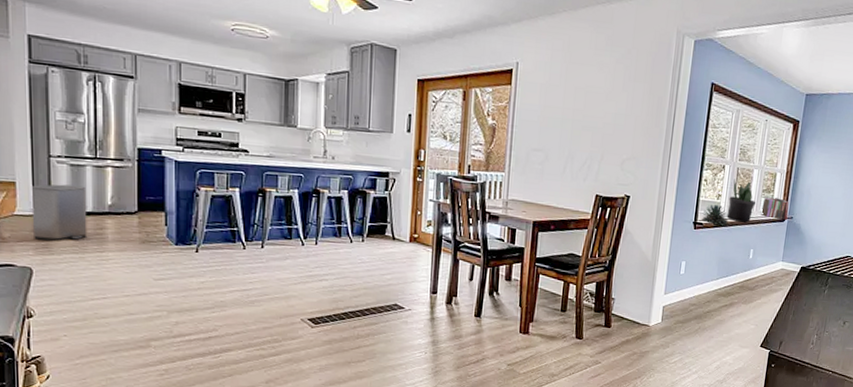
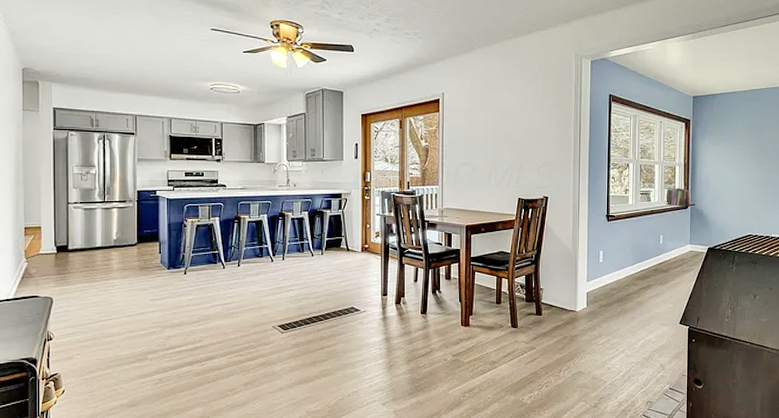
pedal bin: present [31,184,87,242] -> none [53,225,97,273]
succulent plant: present [700,204,729,226] -> none [612,197,637,216]
planter: present [726,179,756,223] -> none [635,174,660,212]

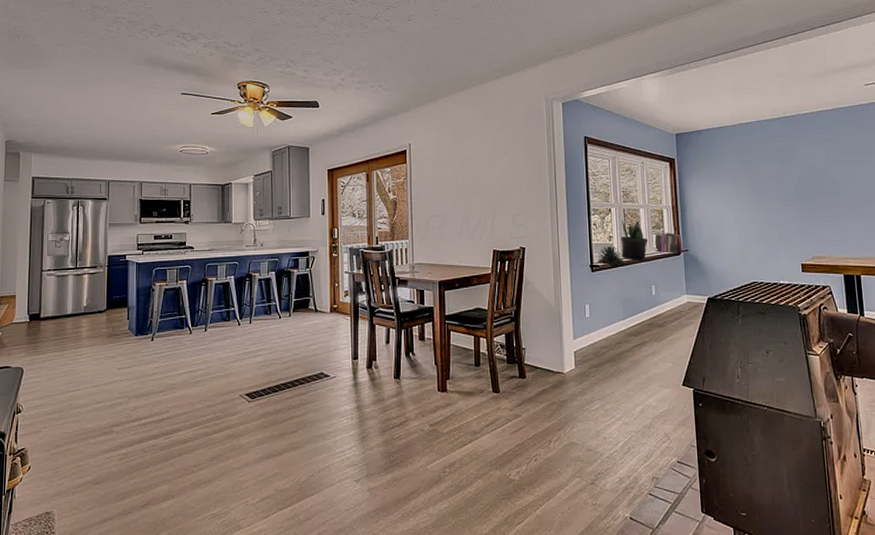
succulent plant: none [612,197,637,216] -> present [596,245,624,266]
planter: none [635,174,660,212] -> present [620,220,649,260]

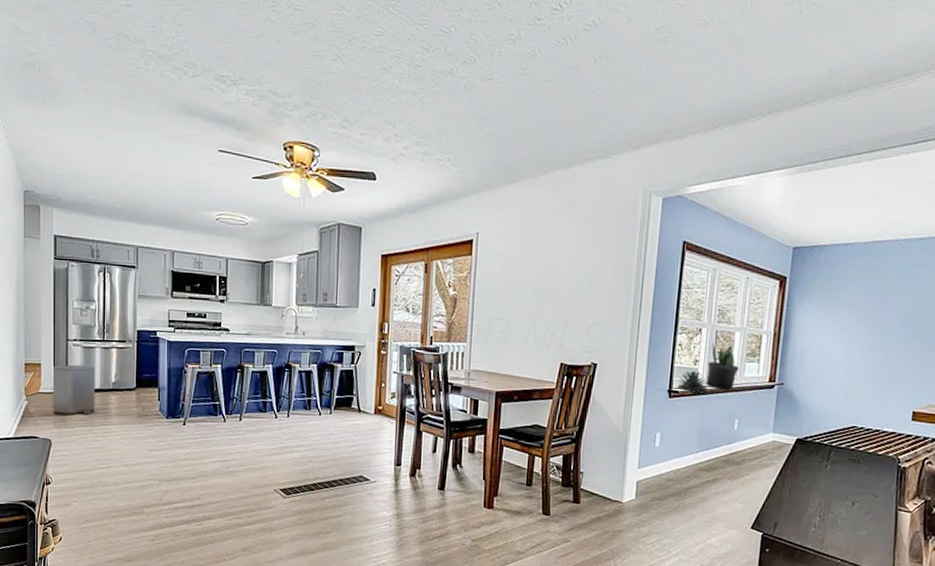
pedal bin: none [26,293,68,343] -> present [52,364,96,416]
books: present [654,233,683,253] -> none [745,361,779,387]

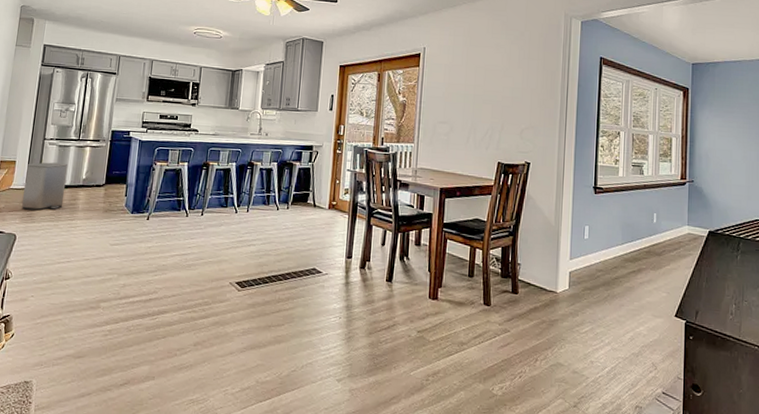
succulent plant: present [676,370,708,394] -> none [600,169,628,190]
planter: present [706,342,740,390] -> none [626,144,655,187]

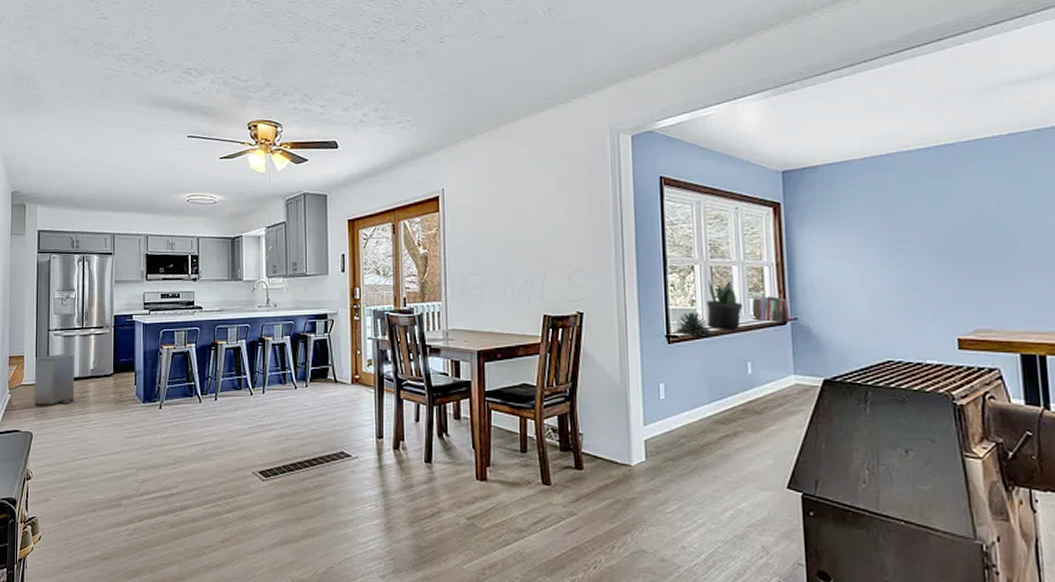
succulent plant: none [600,169,628,190] -> present [674,311,711,337]
planter: none [626,144,655,187] -> present [706,280,744,330]
books: none [660,161,689,184] -> present [752,296,791,322]

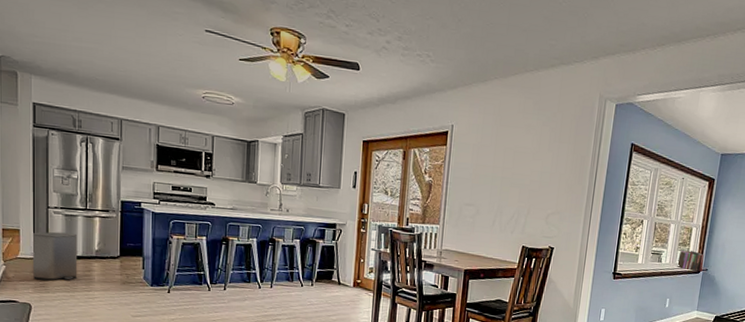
succulent plant: present [674,311,711,337] -> none [619,256,646,276]
planter: present [706,280,744,330] -> none [644,232,673,274]

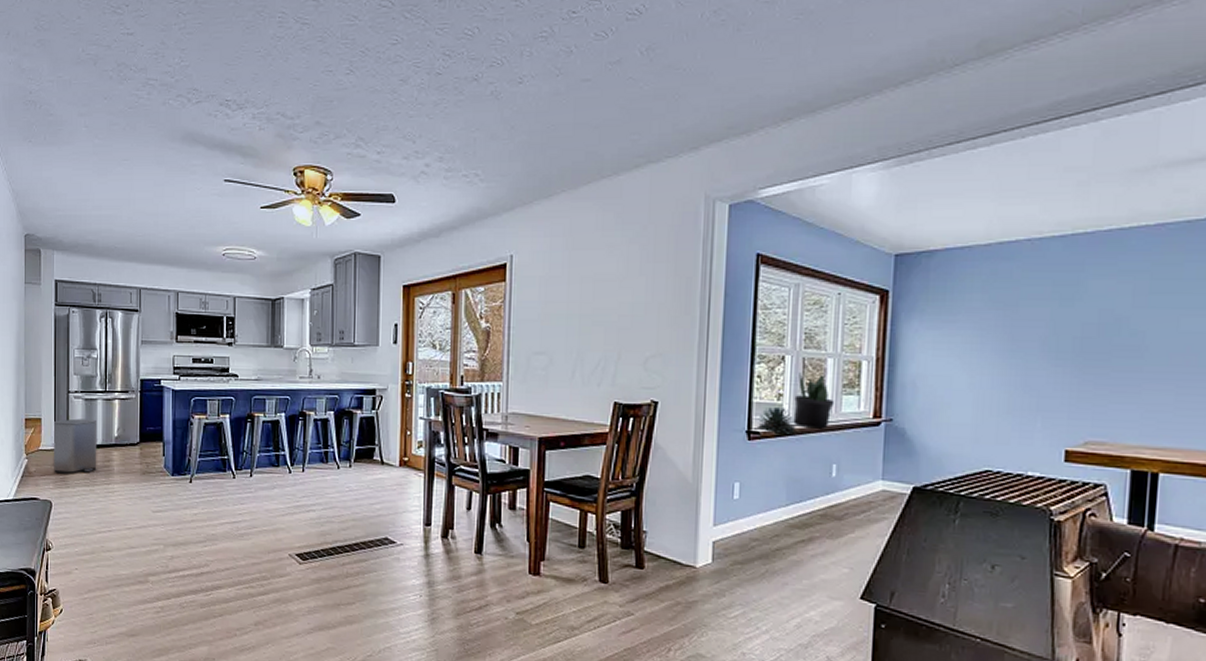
succulent plant: none [619,256,646,276] -> present [756,406,796,434]
planter: none [644,232,673,274] -> present [793,372,835,429]
books: present [677,250,704,272] -> none [843,394,885,423]

